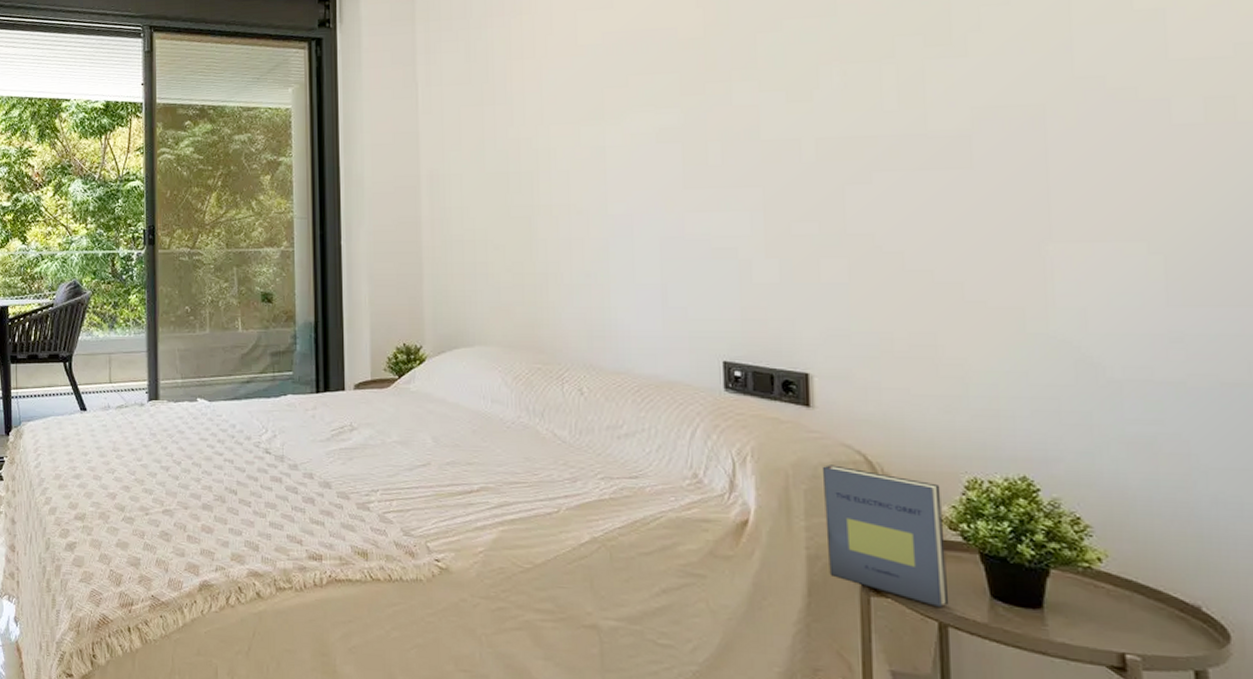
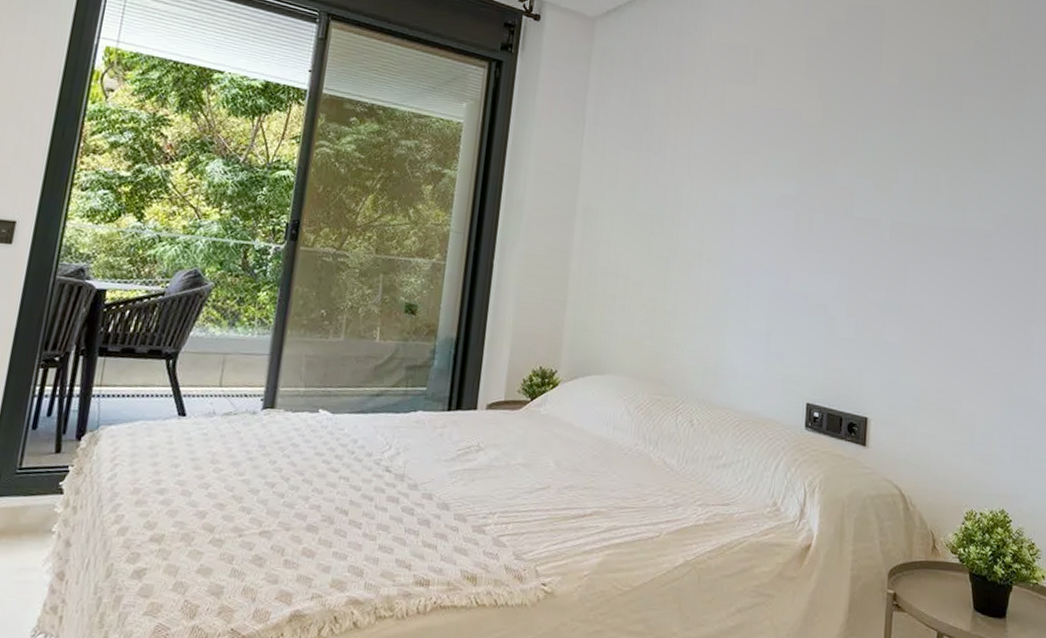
book: present [822,465,950,609] -> none [866,497,949,620]

